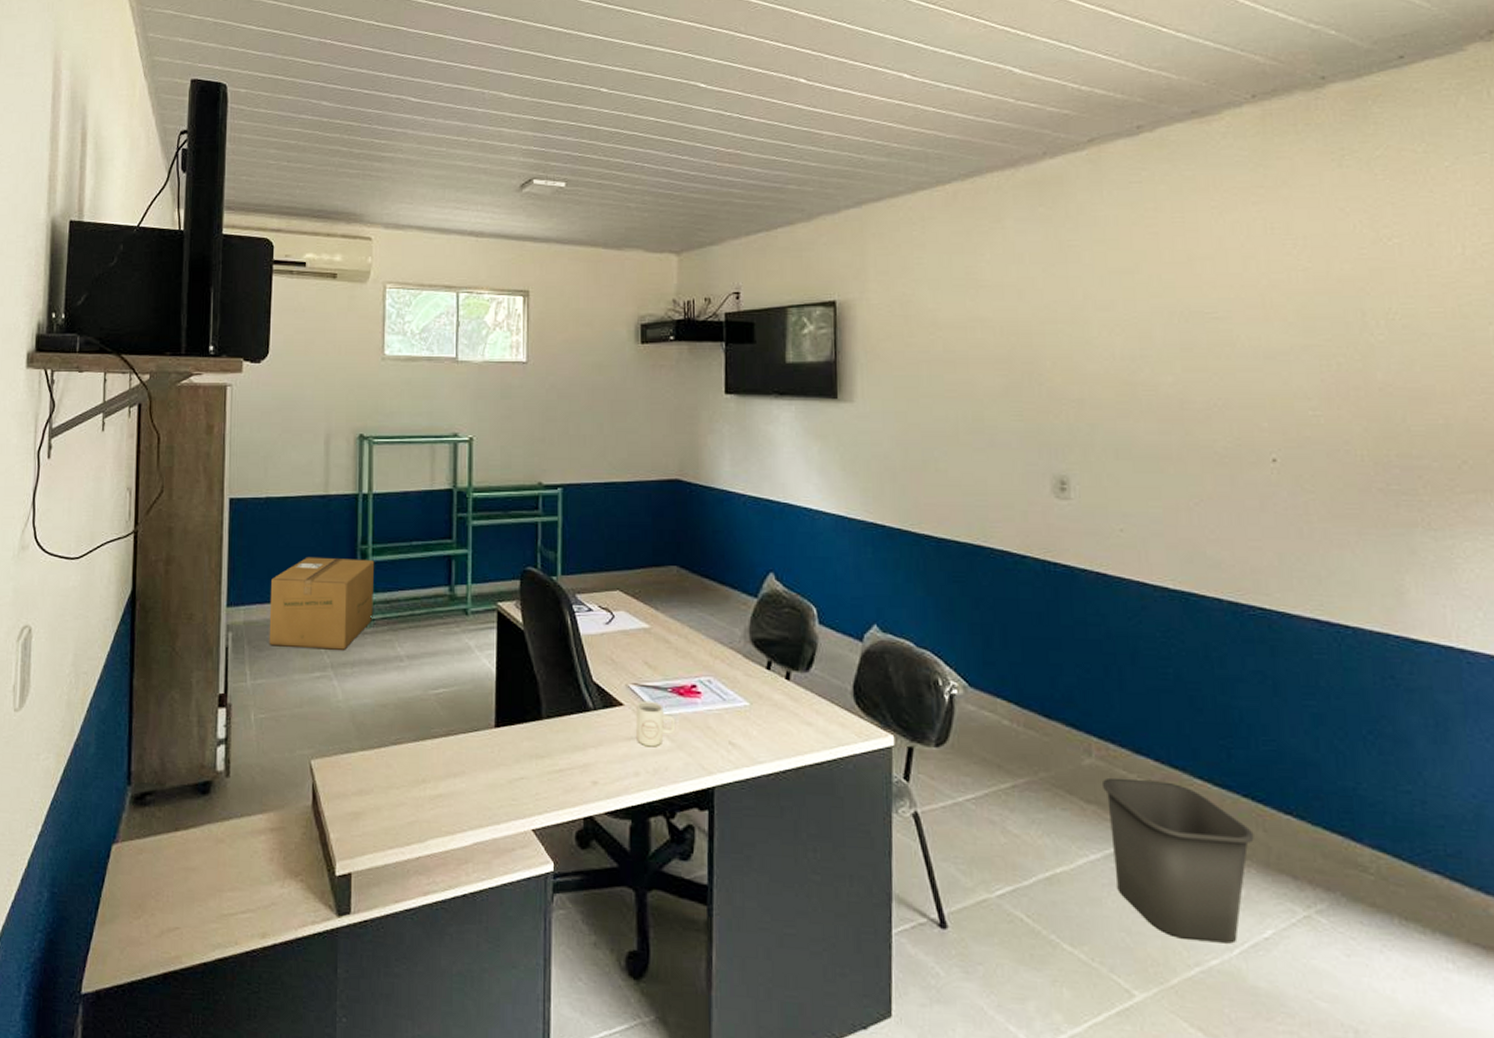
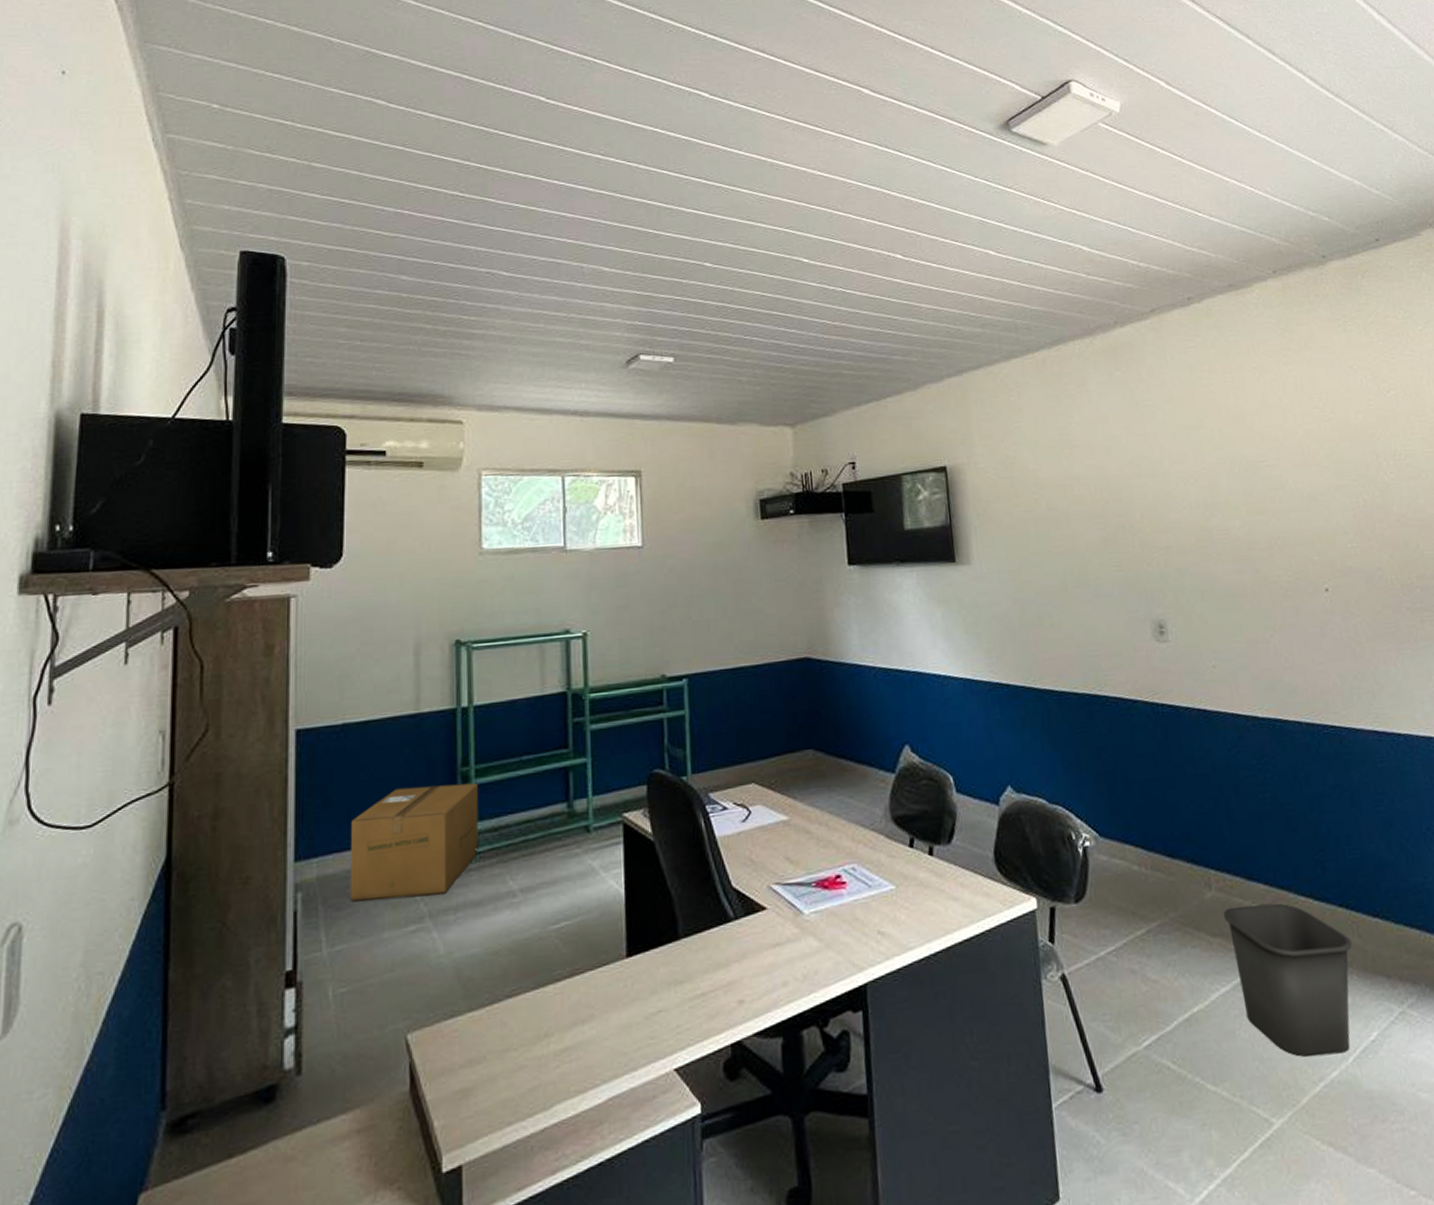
mug: present [635,700,676,747] -> none [779,899,823,951]

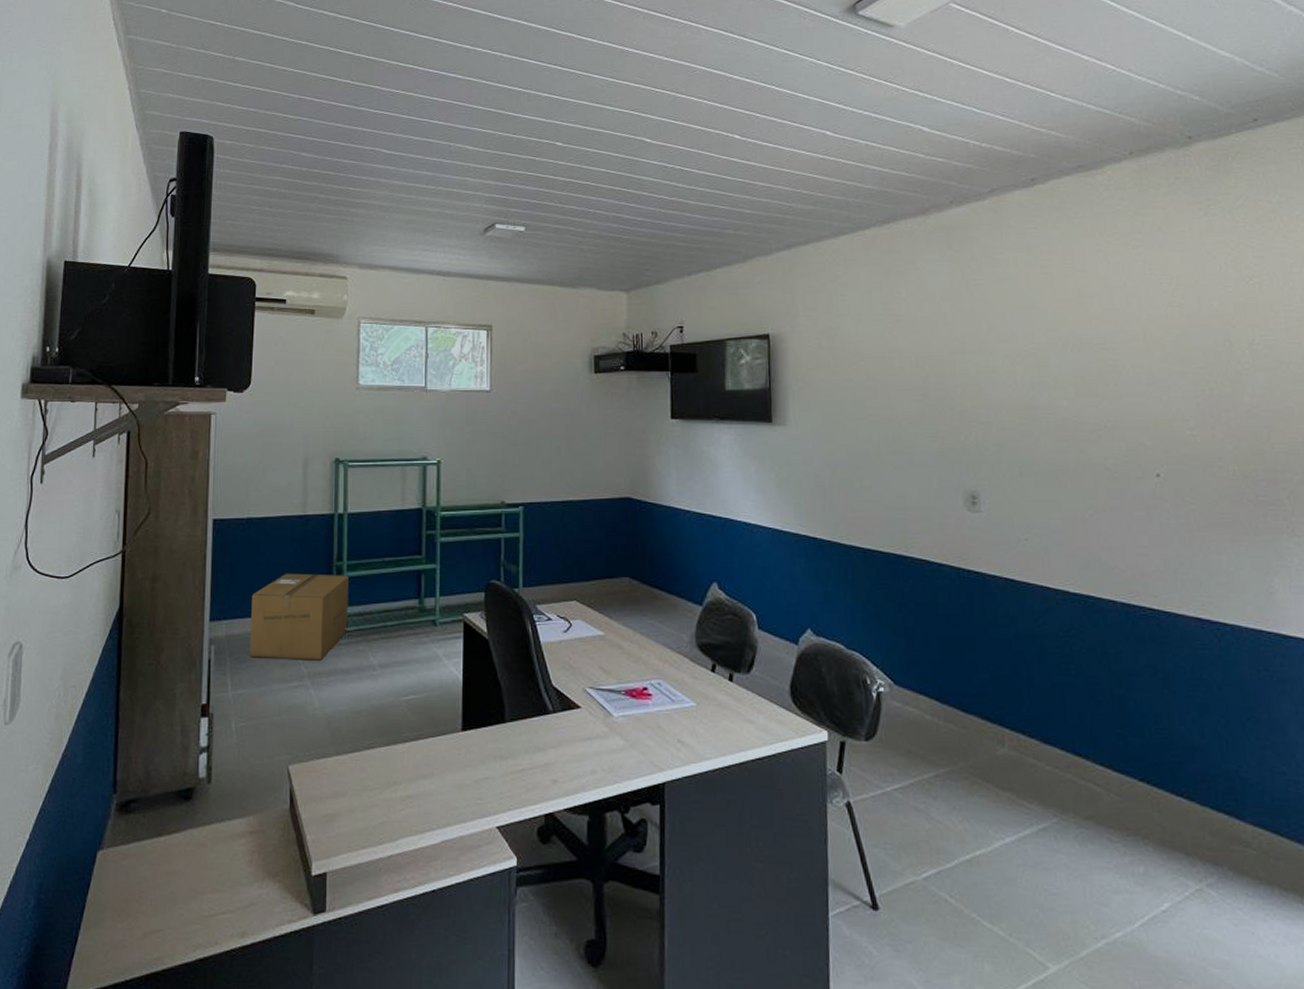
waste bin: present [1223,903,1352,1057] -> none [1014,766,1150,917]

